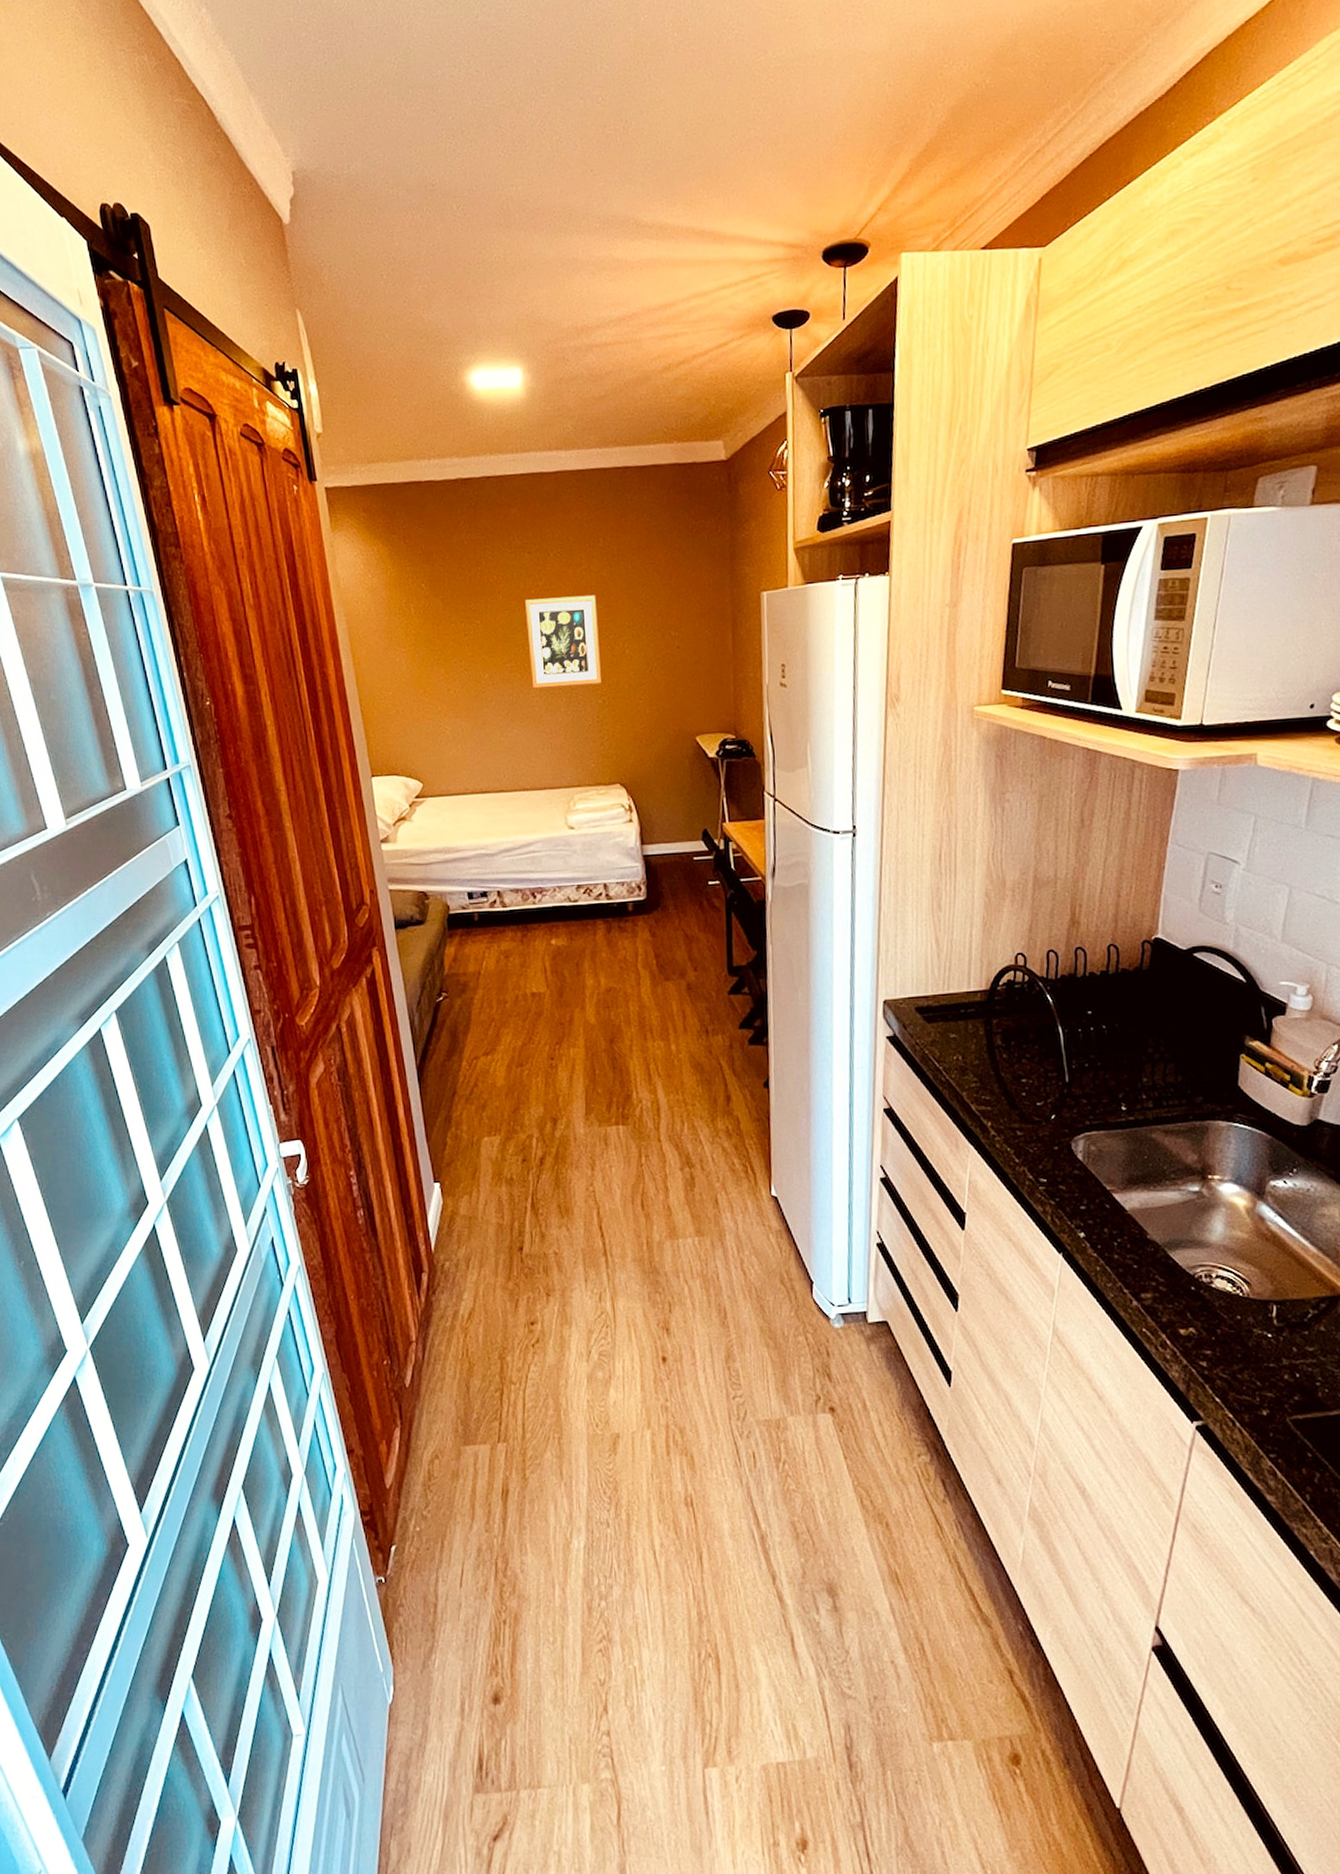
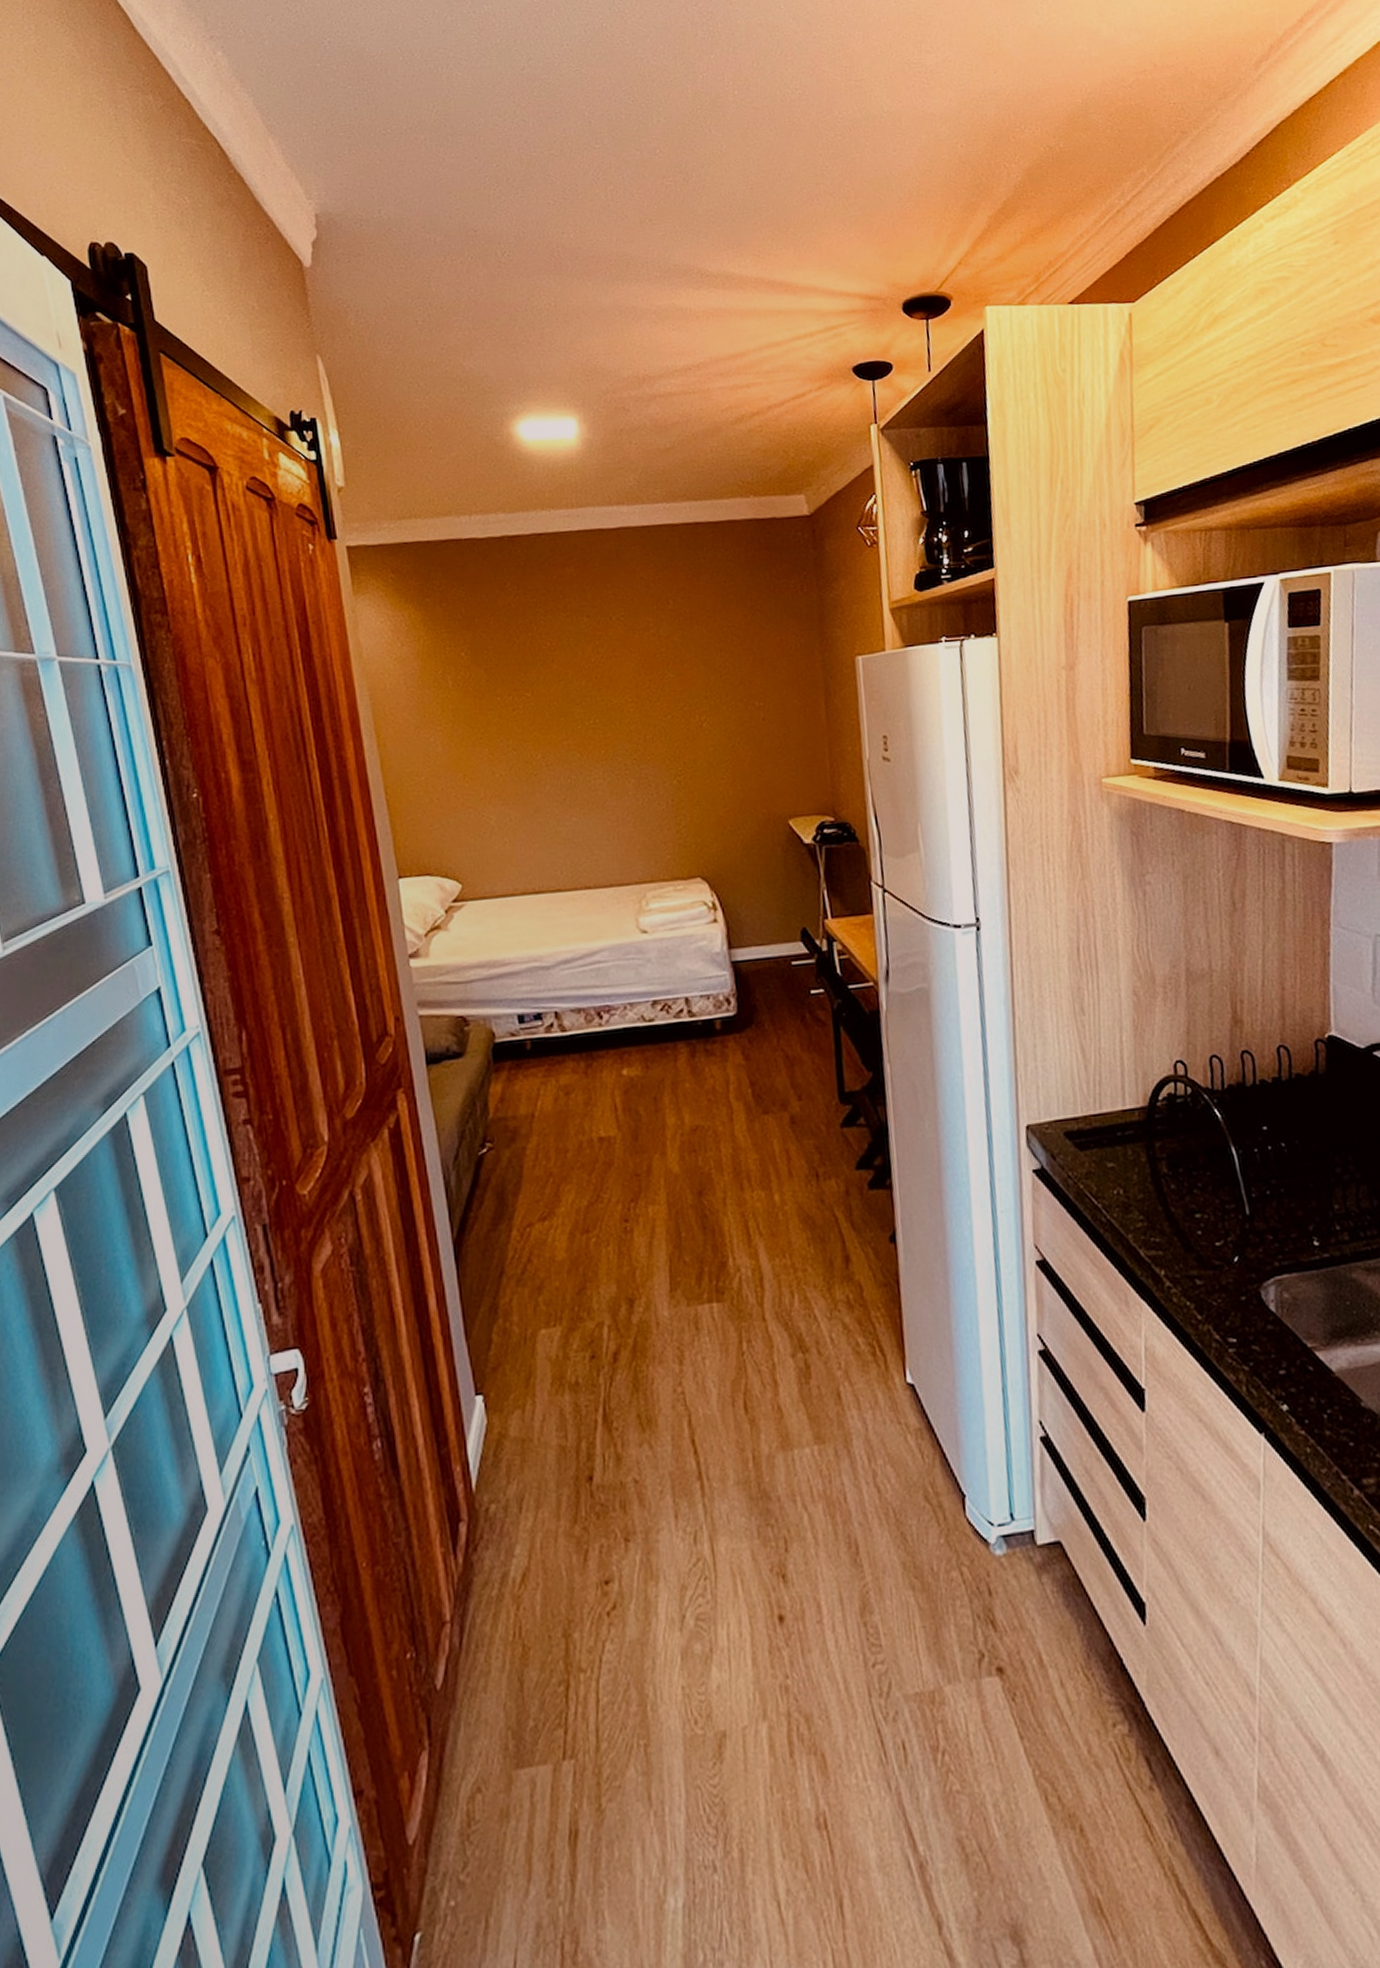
wall art: present [525,594,601,689] -> none [584,662,676,770]

